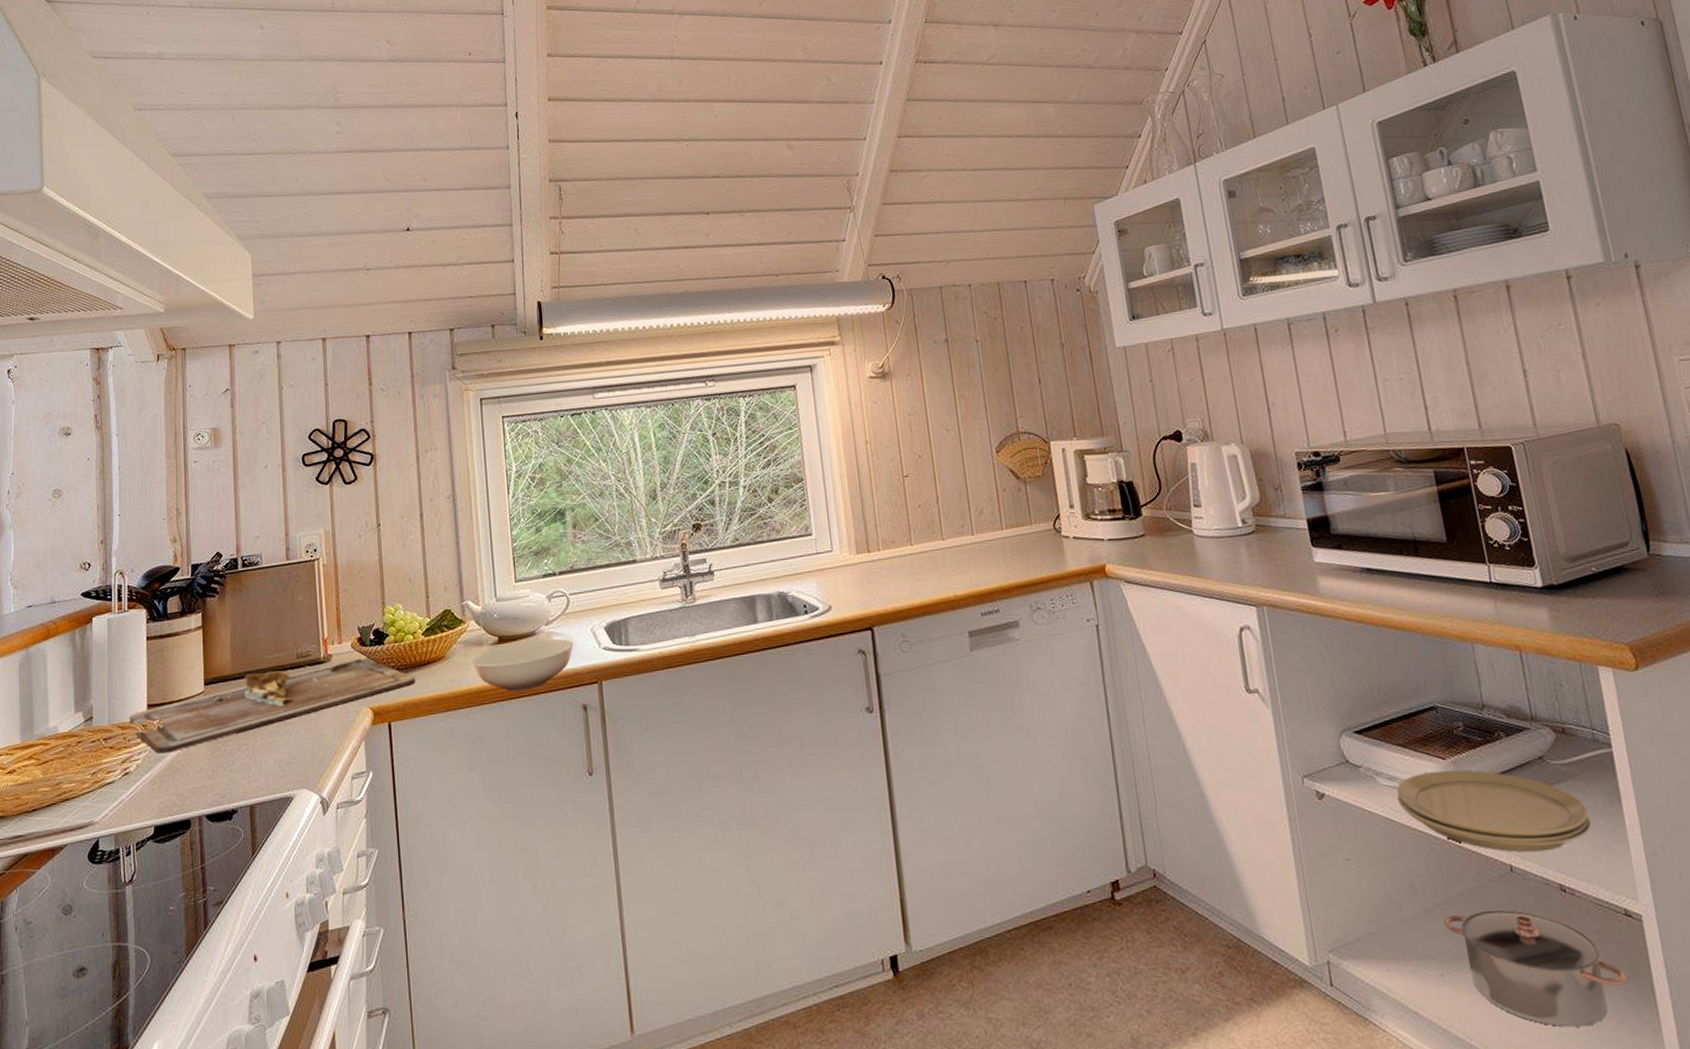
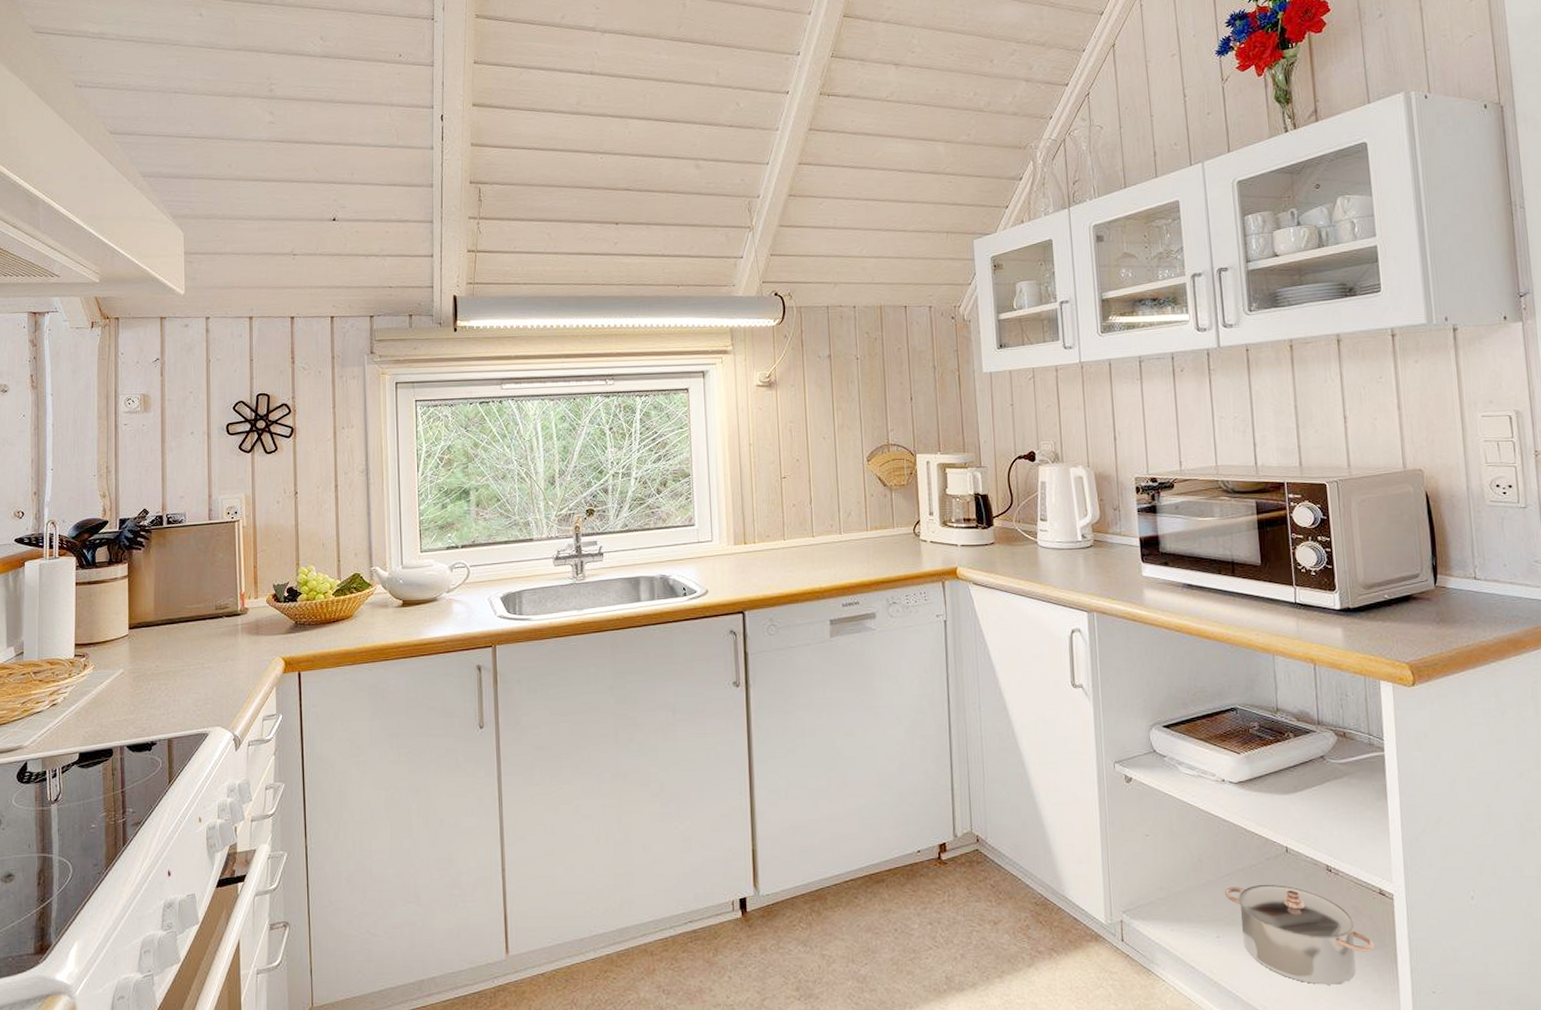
cutting board: present [129,658,416,754] -> none [58,613,325,688]
bowl: present [472,638,574,692] -> none [377,605,472,651]
plate: present [1396,770,1592,853] -> none [1195,763,1360,837]

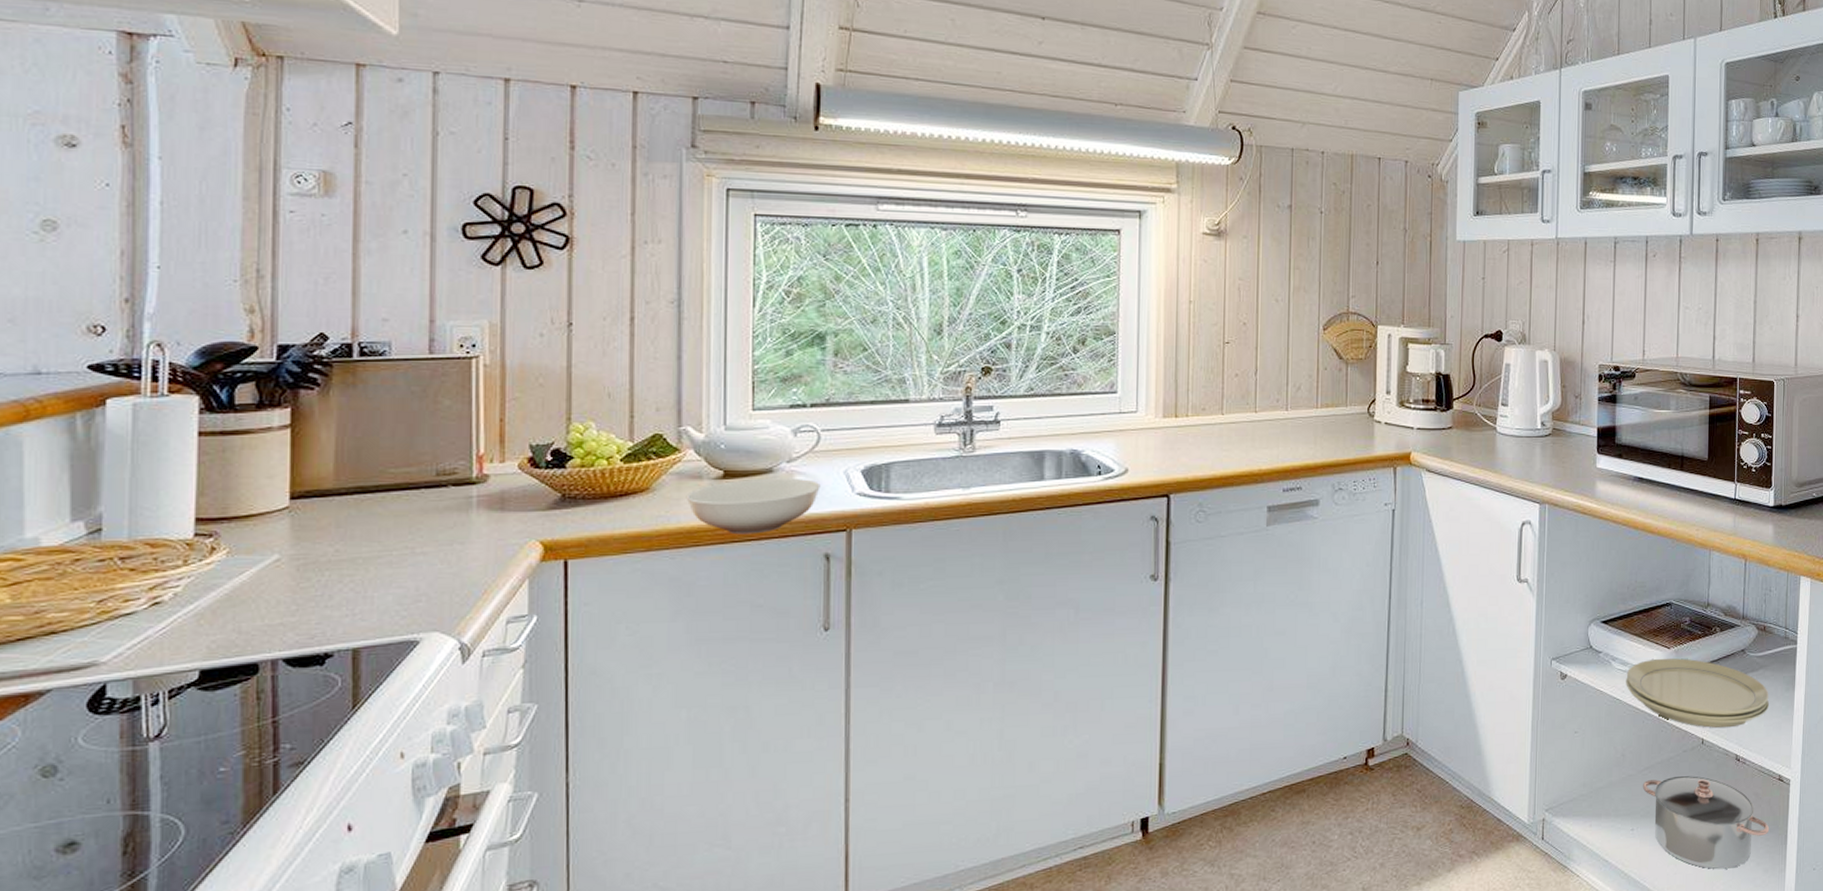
bowl: none [377,605,472,651] -> present [686,478,821,535]
plate: none [1195,763,1360,837] -> present [1626,658,1770,729]

